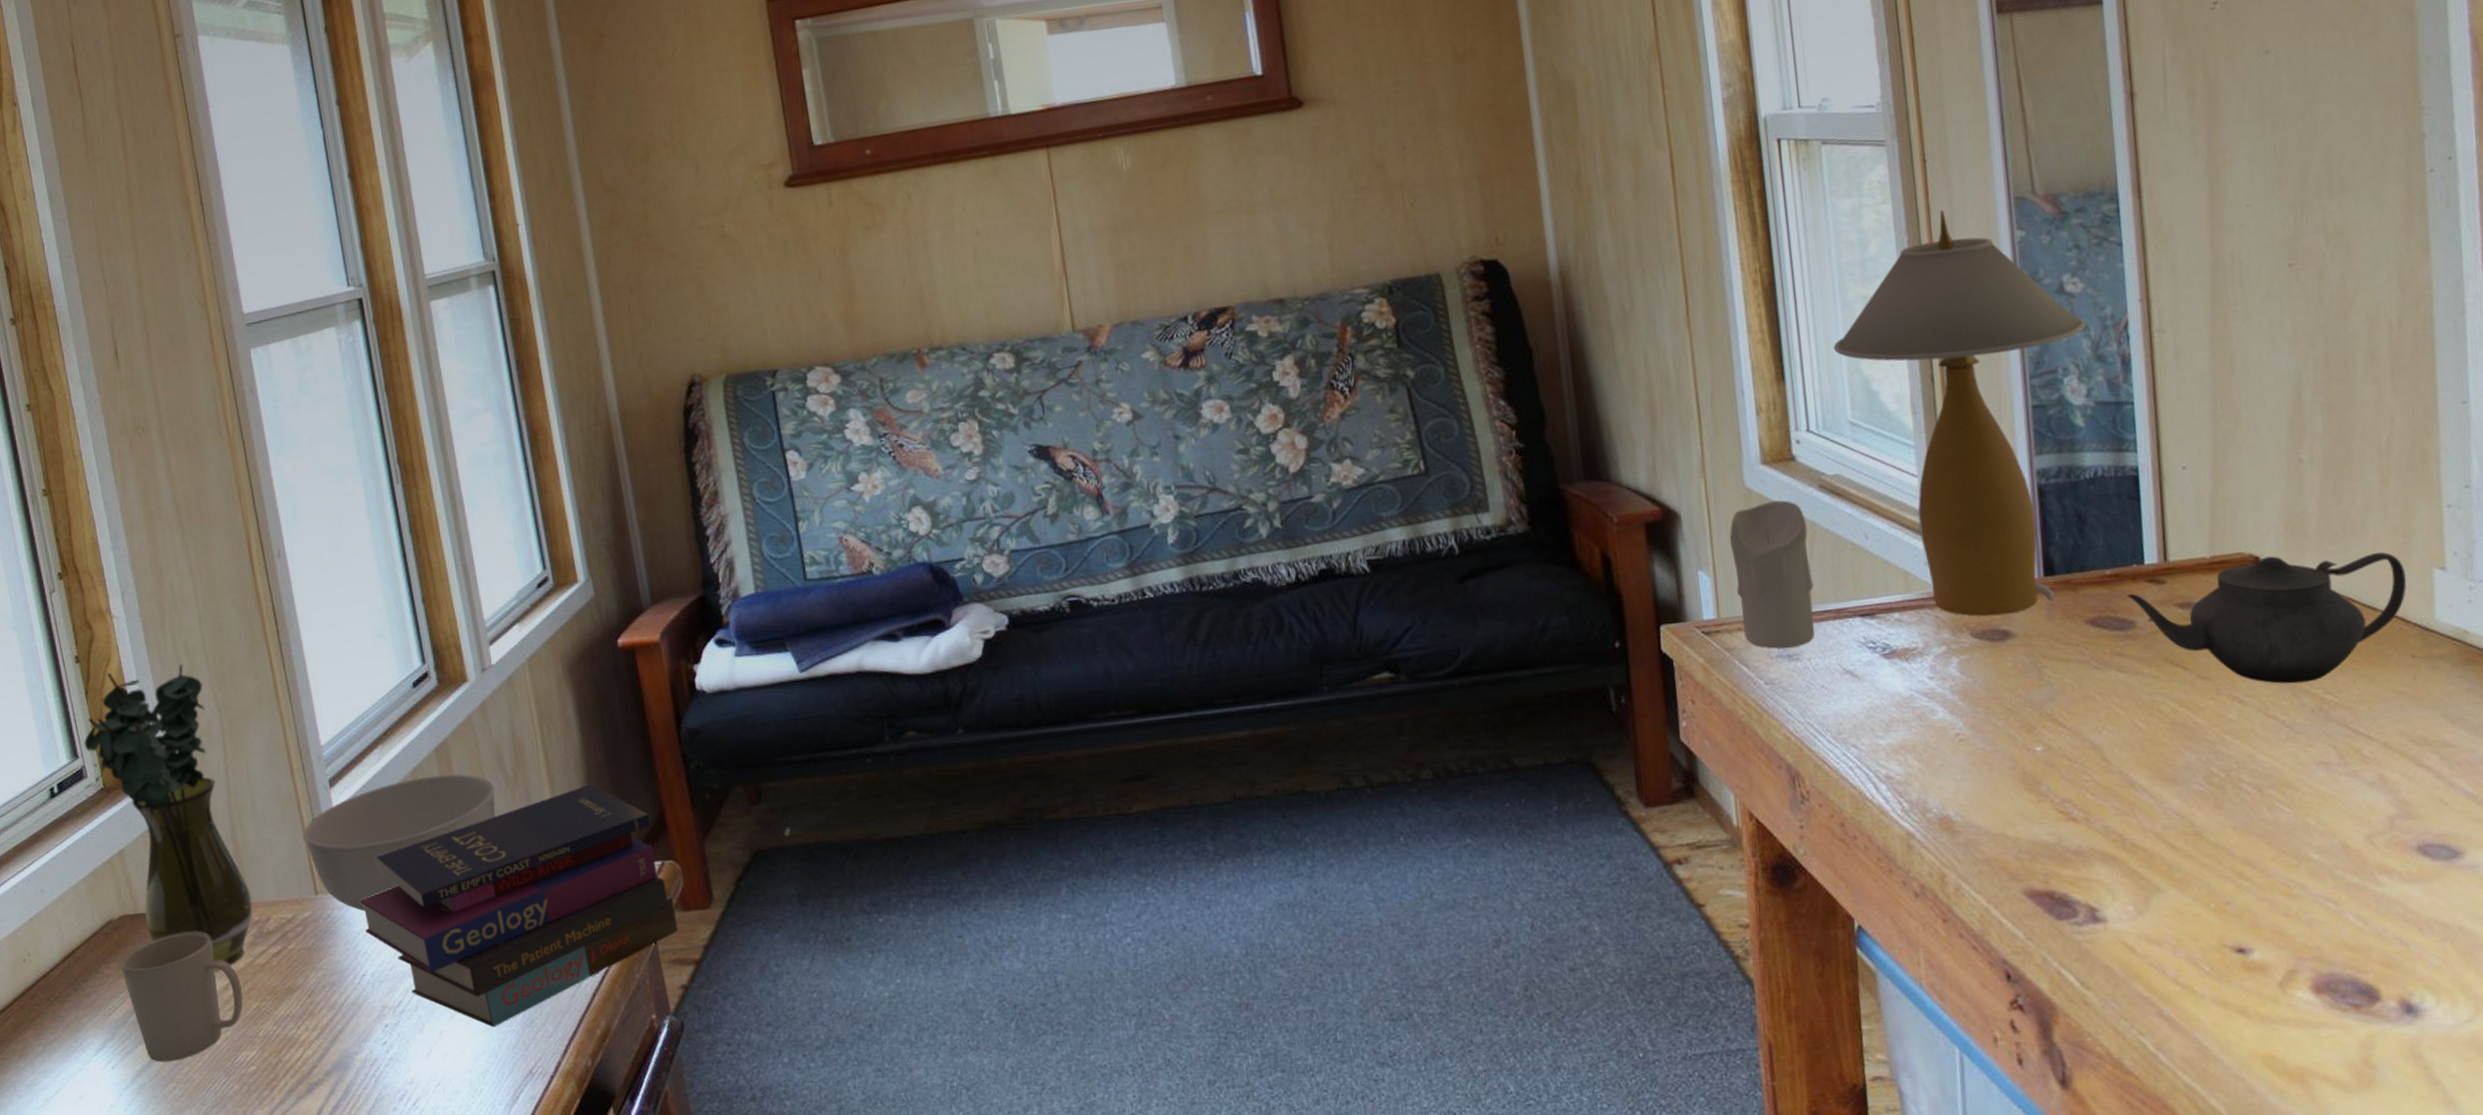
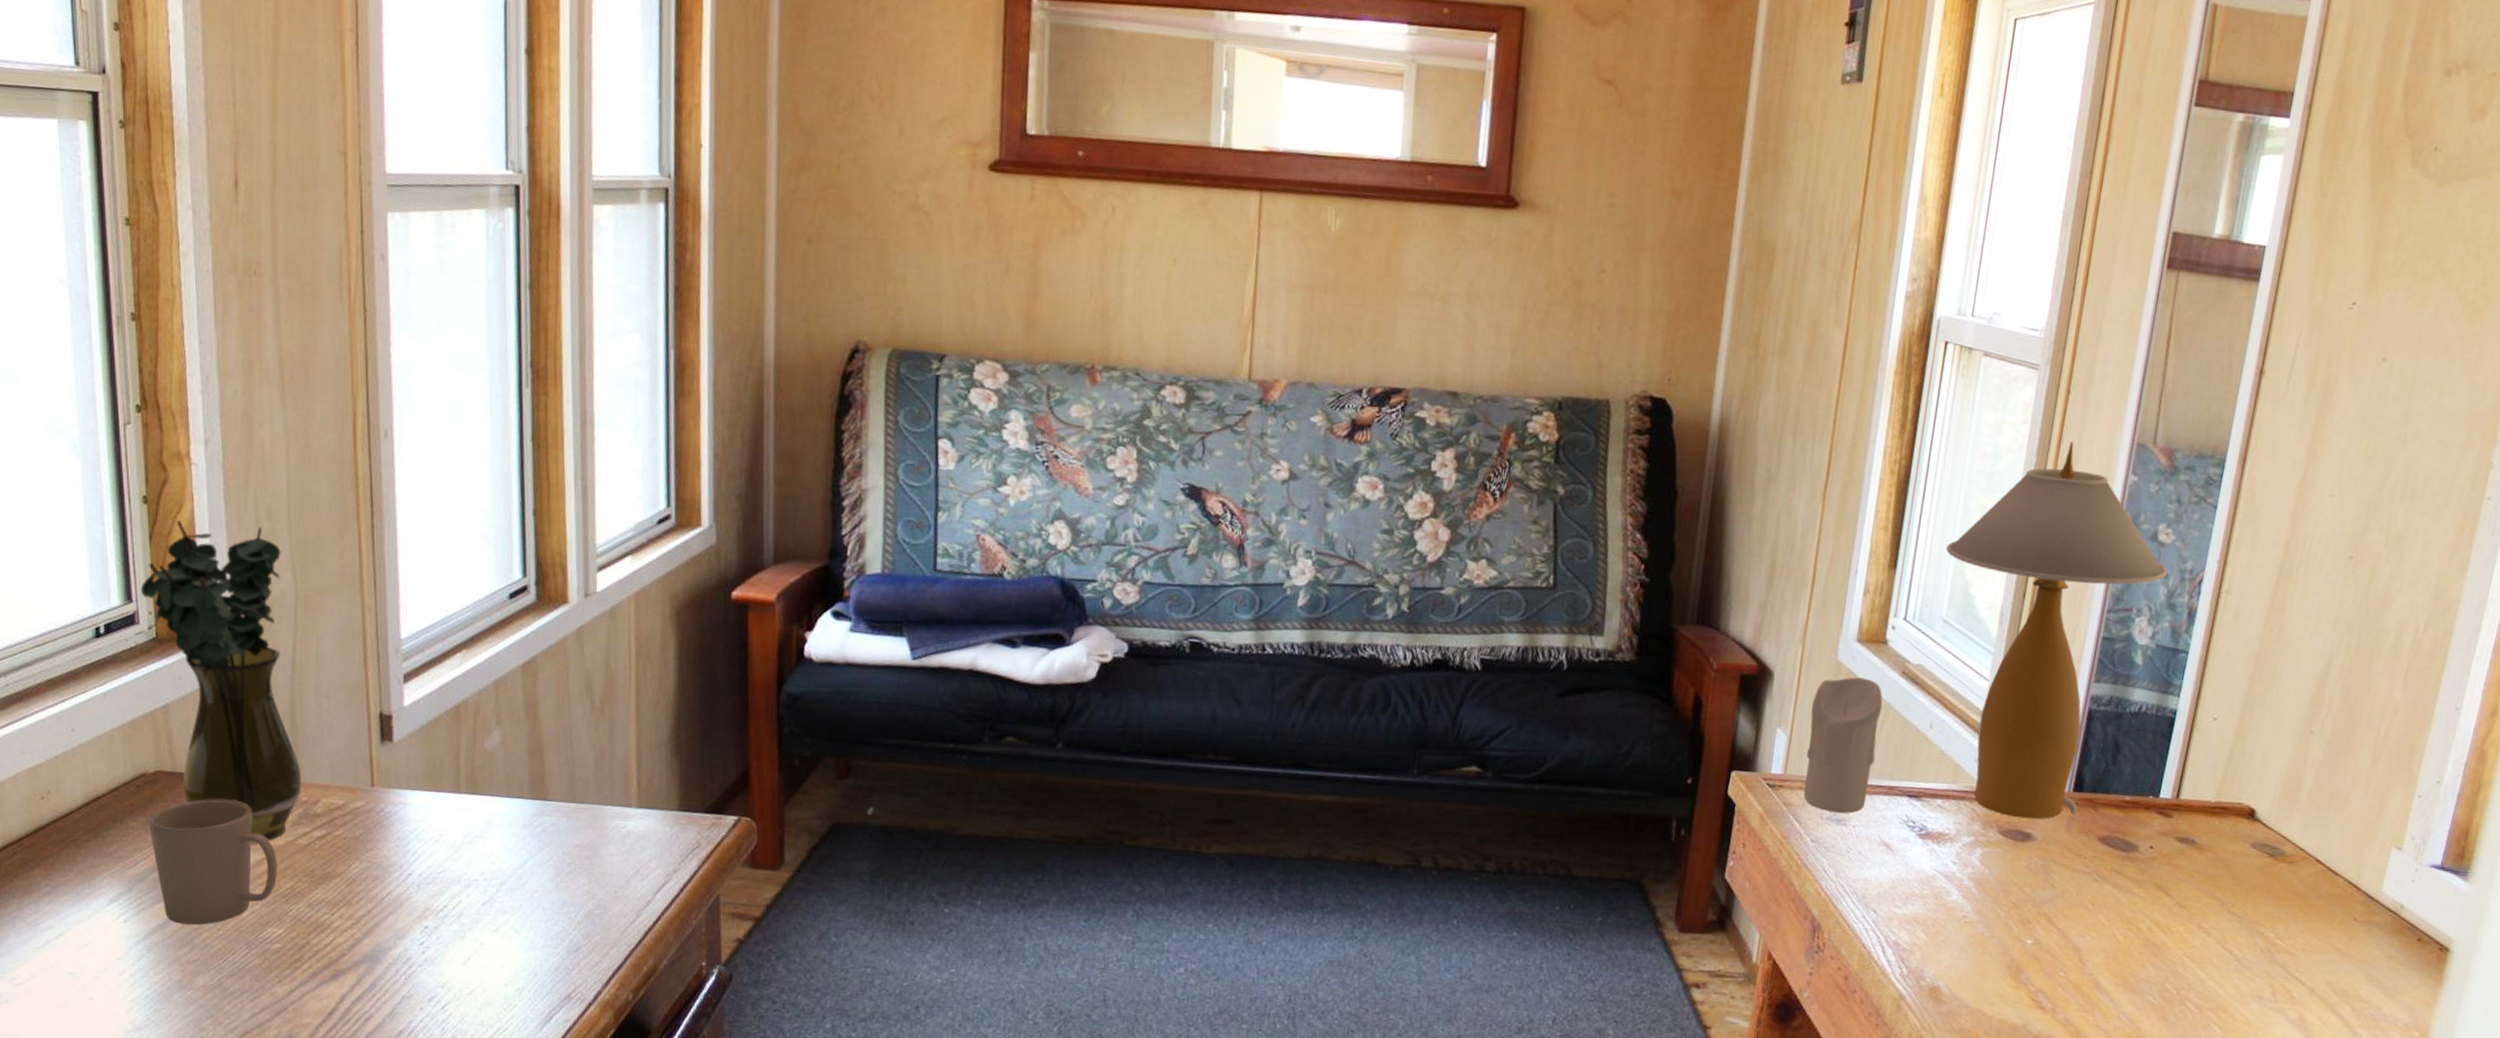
bowl: present [303,774,496,912] -> none [367,690,579,812]
books: present [359,784,679,1028] -> none [417,728,744,948]
teapot: present [2127,551,2407,684] -> none [2138,810,2369,926]

